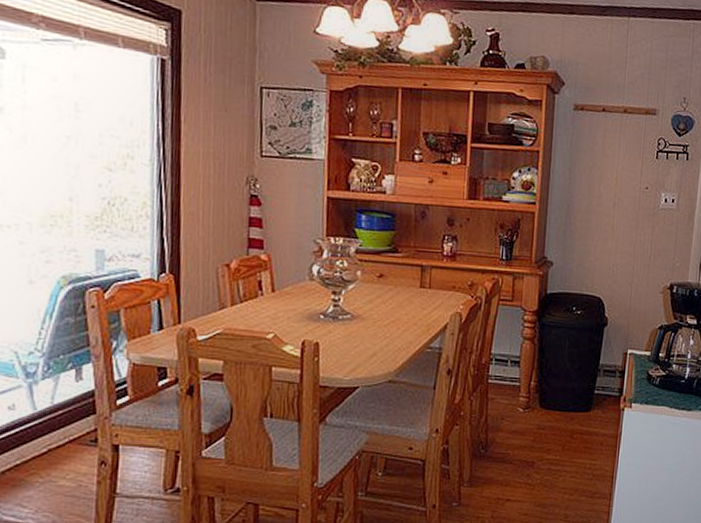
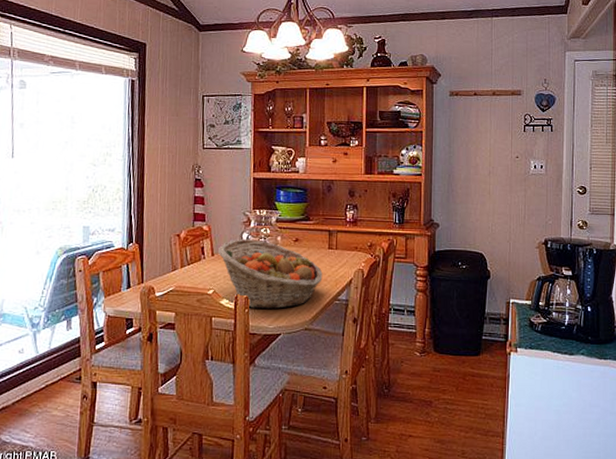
fruit basket: none [281,272,412,358] -> present [218,239,323,309]

